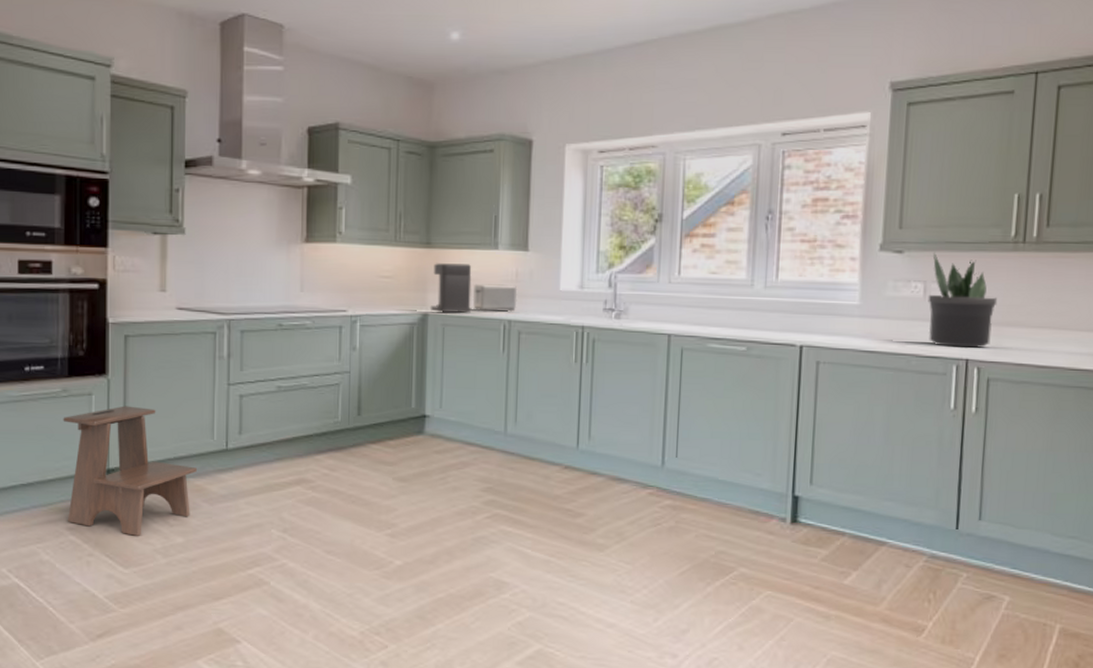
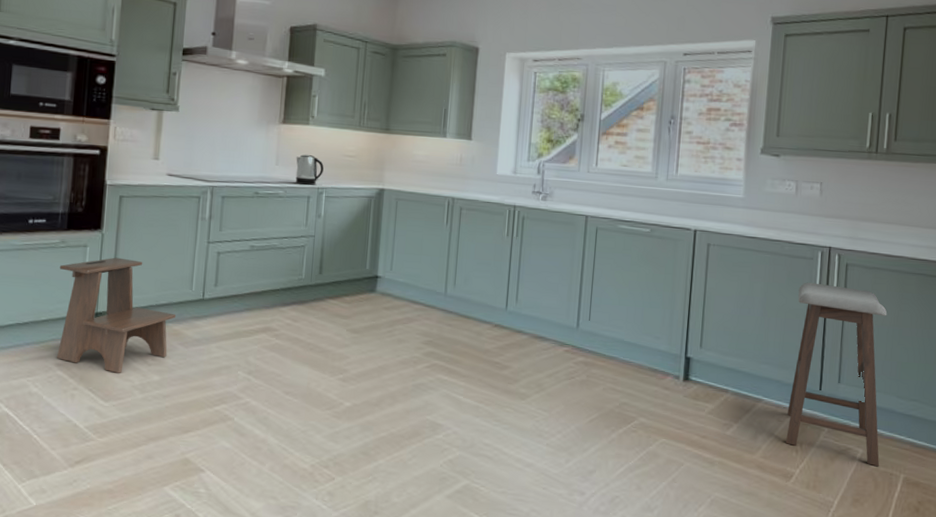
kettle: none [323,277,356,313] -> present [295,154,324,185]
coffee maker: present [430,263,472,314] -> none [386,146,423,191]
toaster: present [472,284,518,313] -> none [422,165,461,191]
bar stool: none [916,402,1039,617] -> present [786,282,888,467]
planter: present [928,252,998,349] -> none [799,157,855,238]

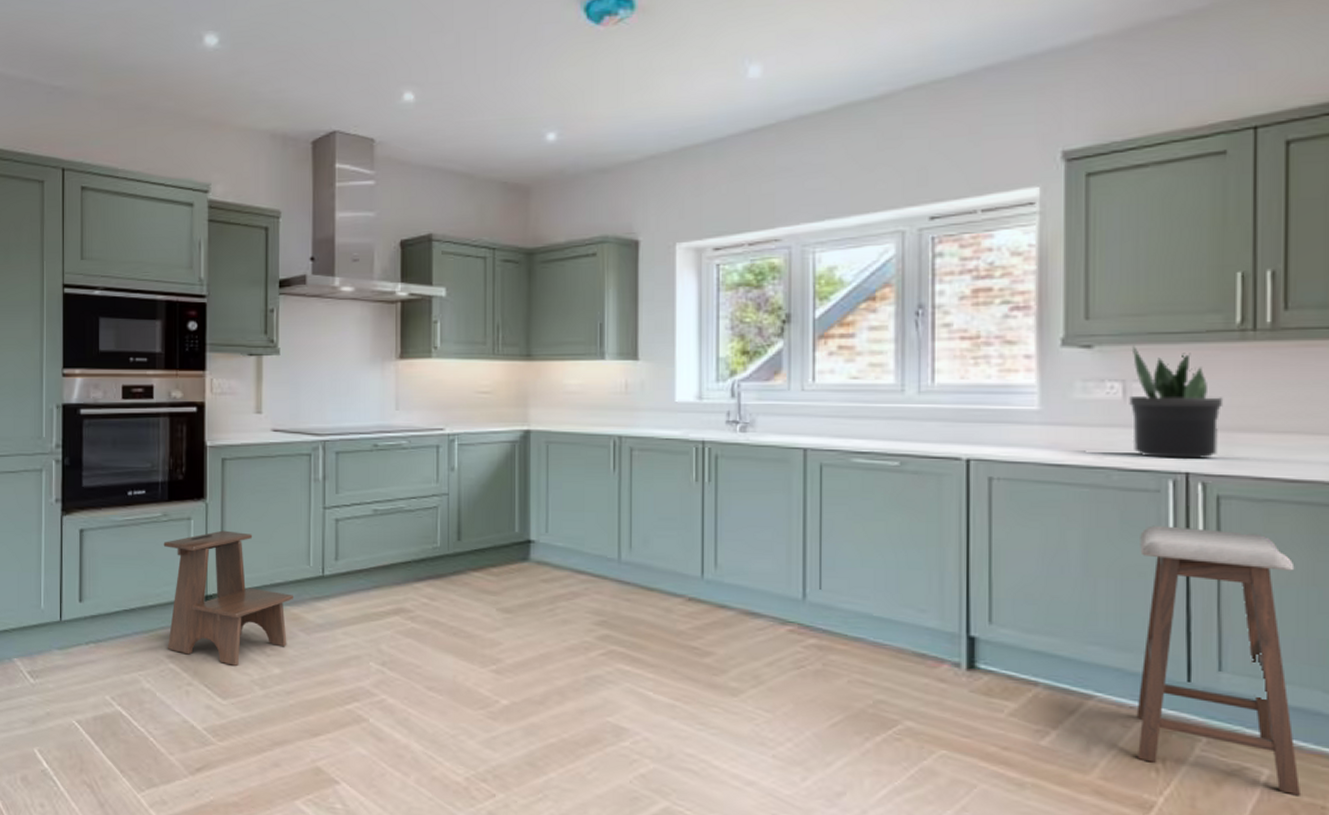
kettle: present [295,154,324,185] -> none [419,394,453,431]
planter: none [799,157,855,238] -> present [1129,345,1224,460]

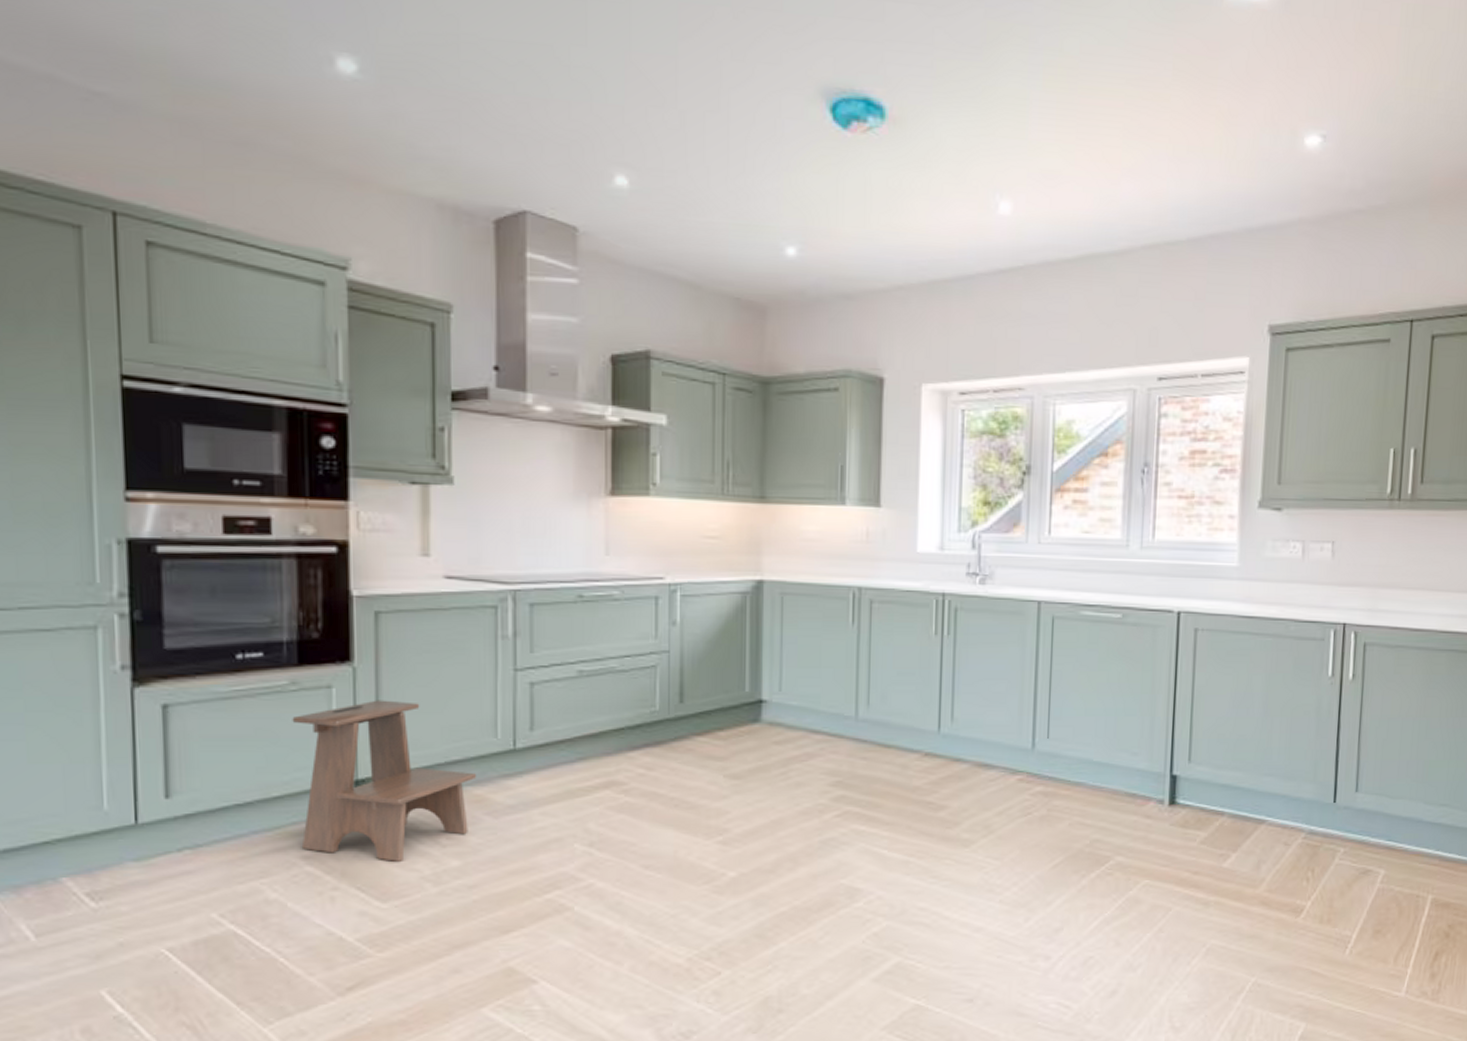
planter: present [1129,345,1224,460] -> none [1306,509,1374,612]
bar stool: present [1136,525,1302,796] -> none [1294,669,1413,889]

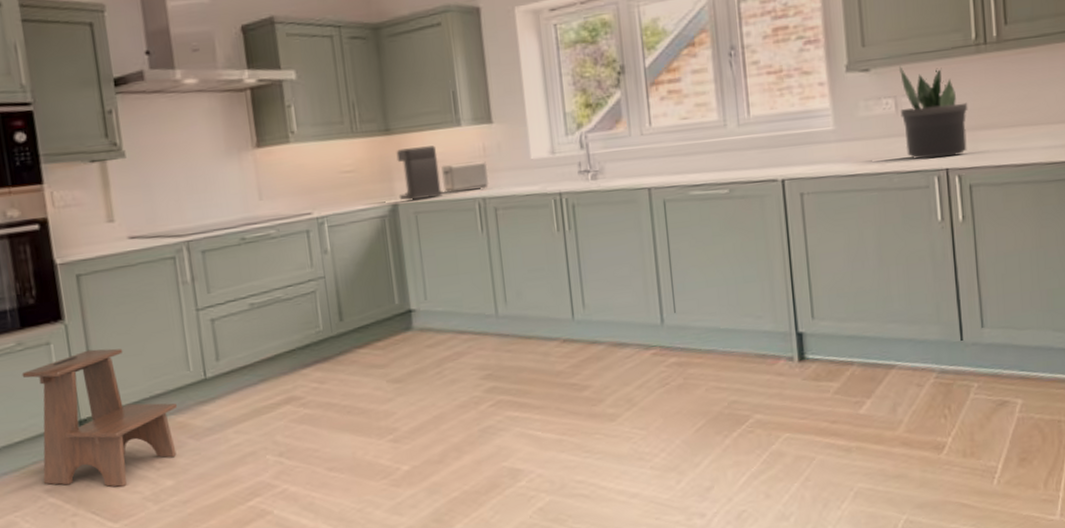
coffee maker: none [765,521,816,581] -> present [396,145,443,201]
toaster: none [816,545,869,579] -> present [441,160,490,193]
planter: none [1306,509,1374,612] -> present [899,65,968,159]

